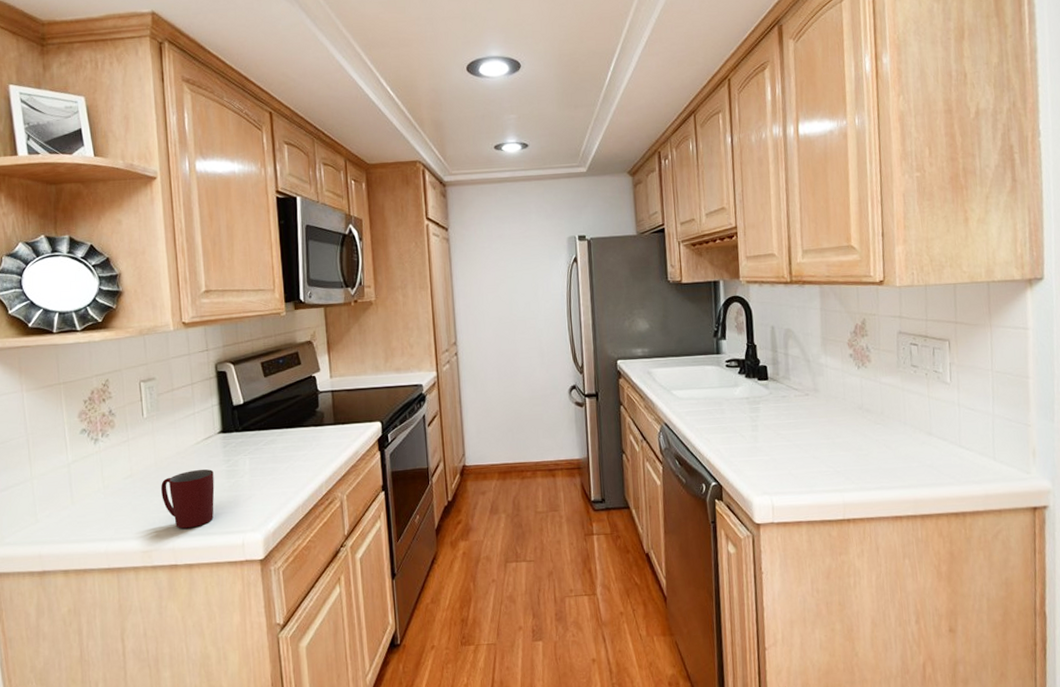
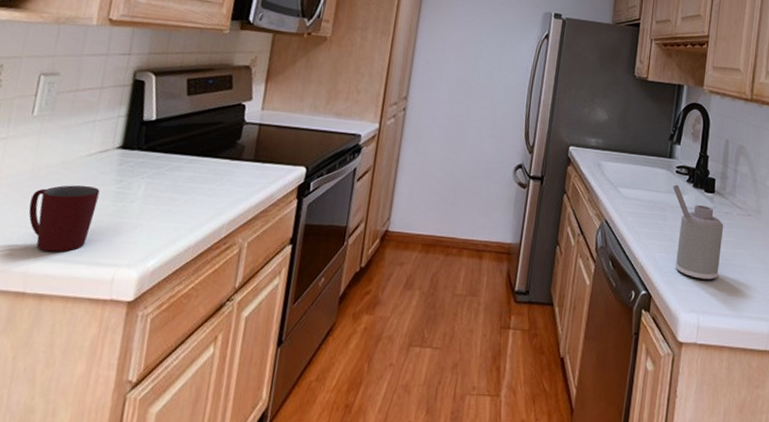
soap dispenser: none [725,378,785,464] -> present [673,184,724,280]

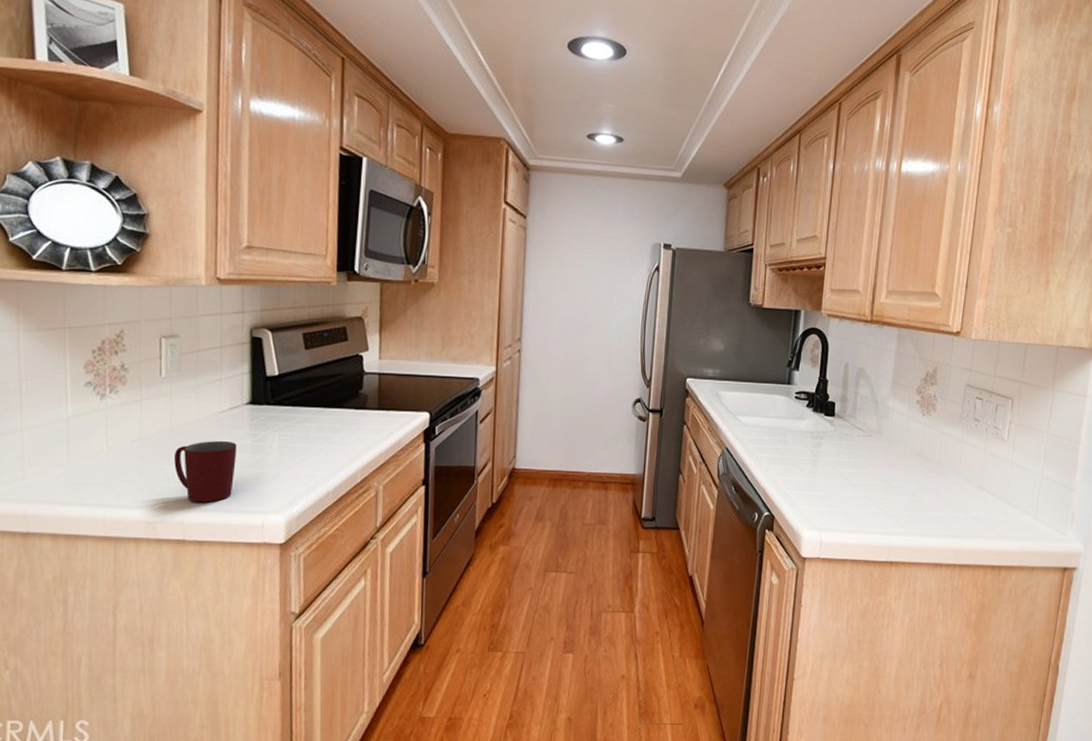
soap dispenser: present [673,184,724,280] -> none [792,410,845,499]

